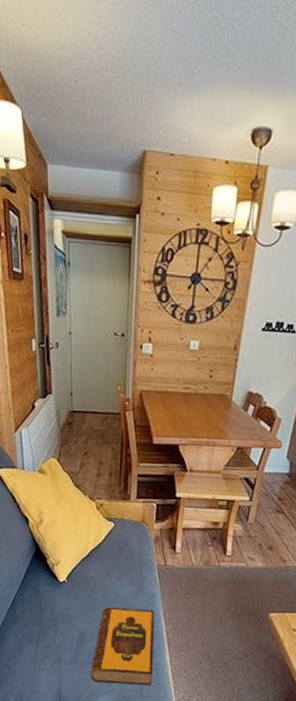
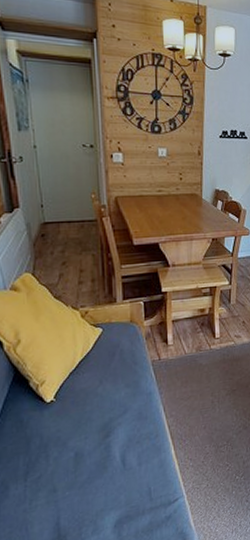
hardback book: present [89,606,155,686] -> none [91,407,160,502]

